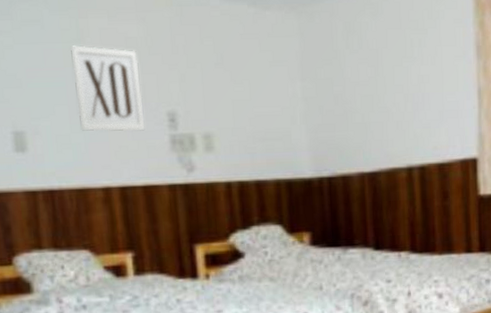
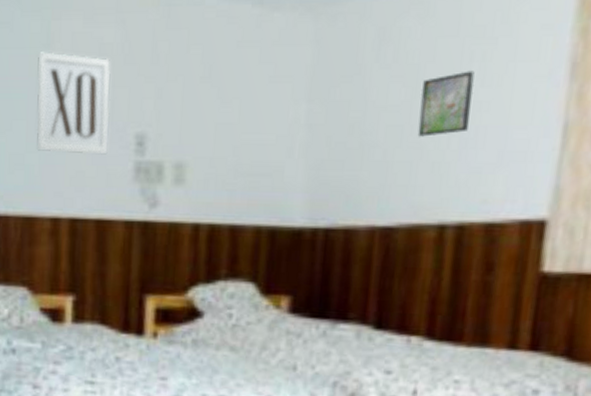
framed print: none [381,53,417,103] -> present [417,71,475,137]

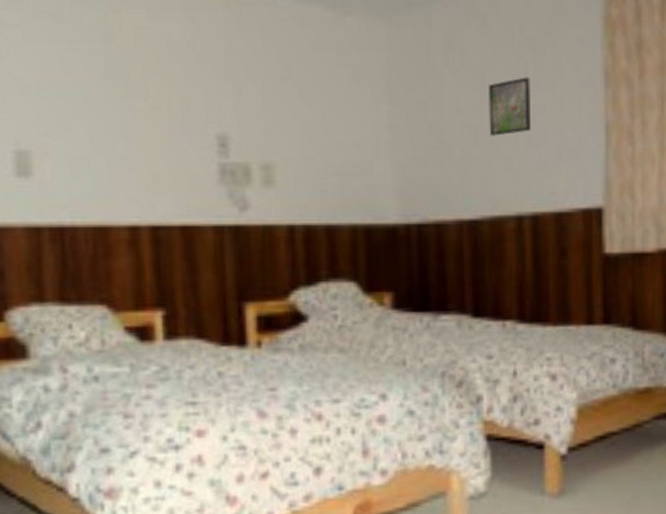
wall art: present [36,52,111,155] -> none [95,46,187,157]

